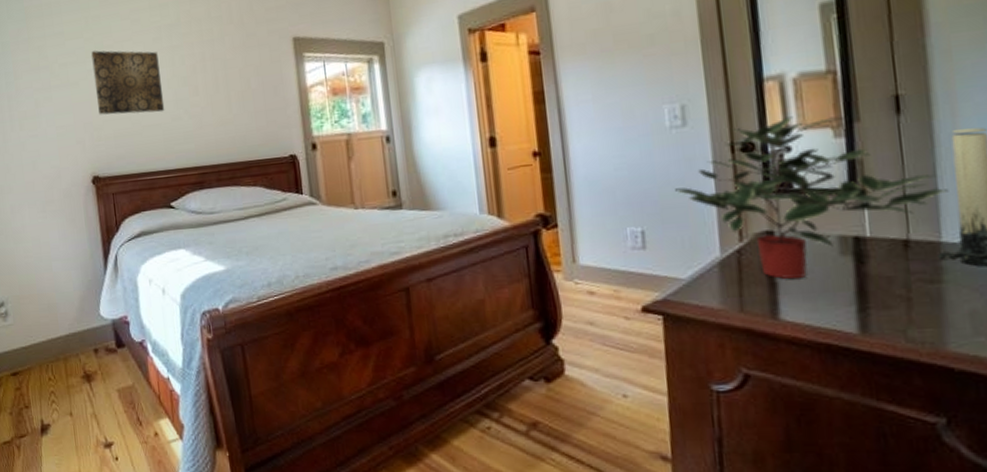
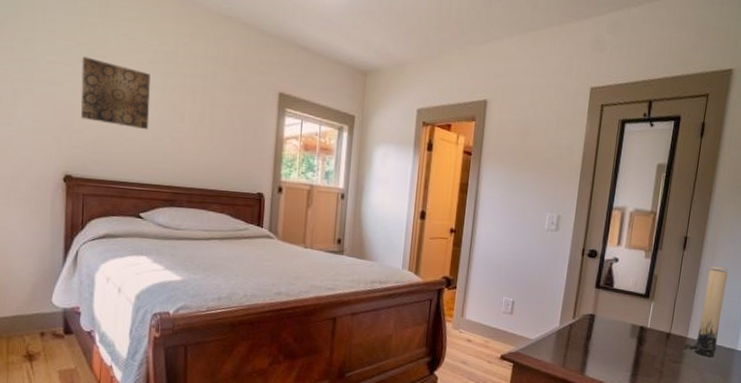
potted plant: present [675,116,949,280] -> none [541,238,699,350]

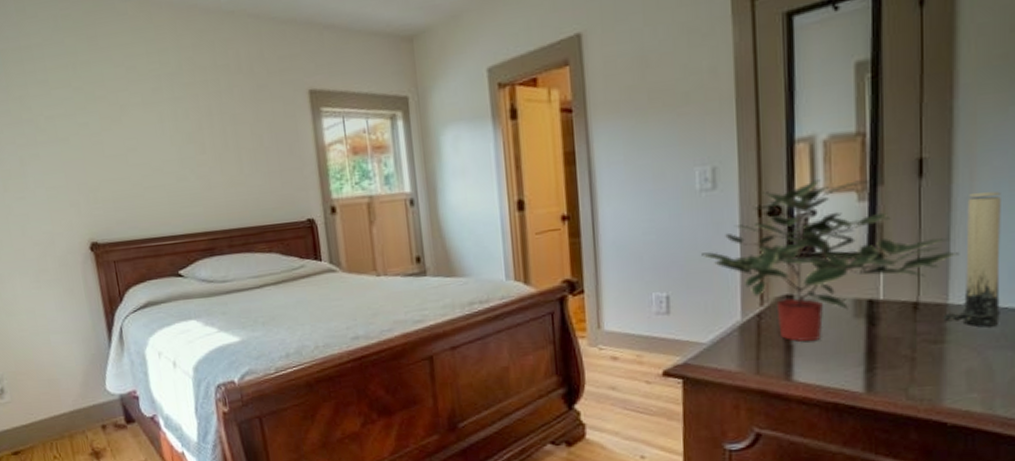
wall art: present [81,57,151,130] -> none [81,101,169,175]
potted plant: none [541,238,699,350] -> present [702,179,960,342]

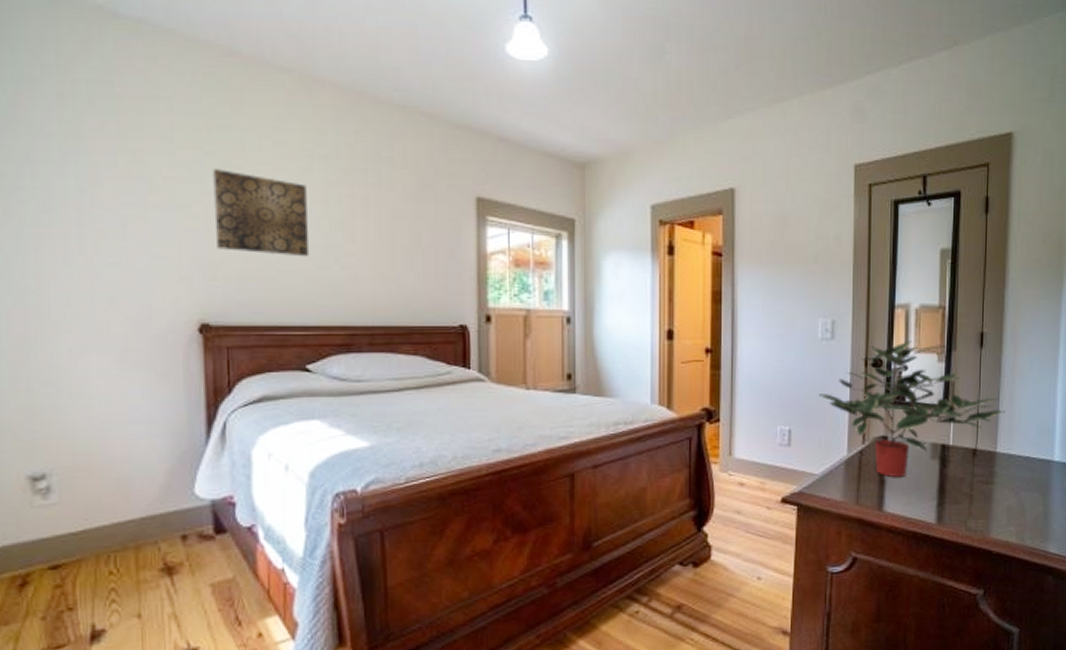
wall art: none [81,101,169,175] -> present [213,169,310,257]
candle: present [943,191,1001,328] -> none [993,364,1033,473]

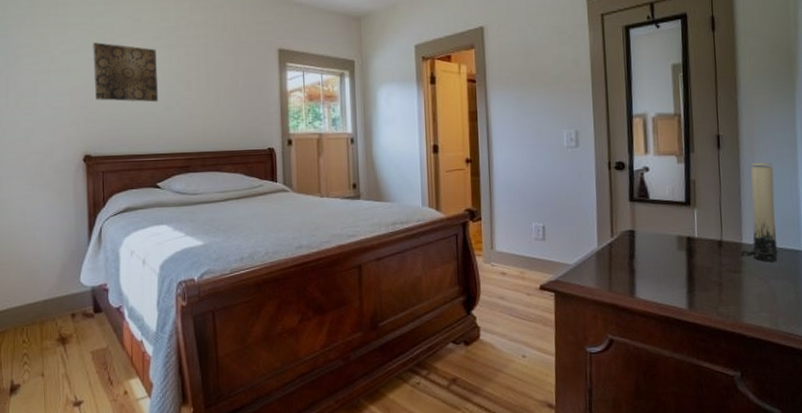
potted plant: present [819,340,1006,478] -> none [568,145,748,268]
candle: none [993,364,1033,473] -> present [739,162,778,262]

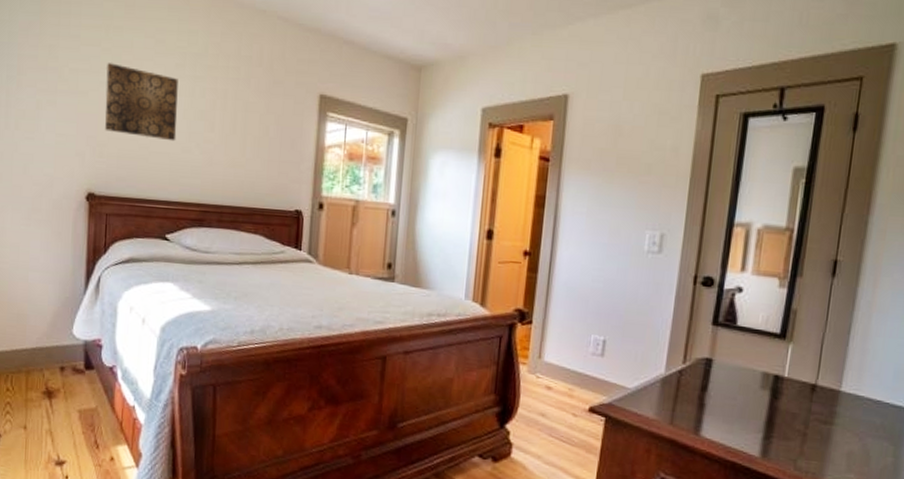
candle: present [739,162,778,262] -> none [834,298,897,418]

